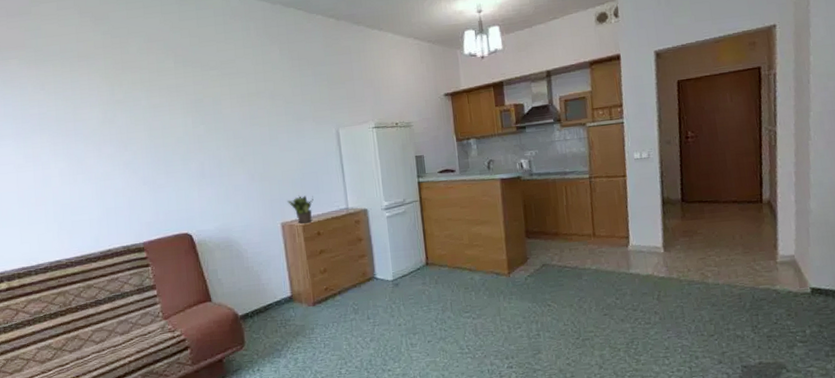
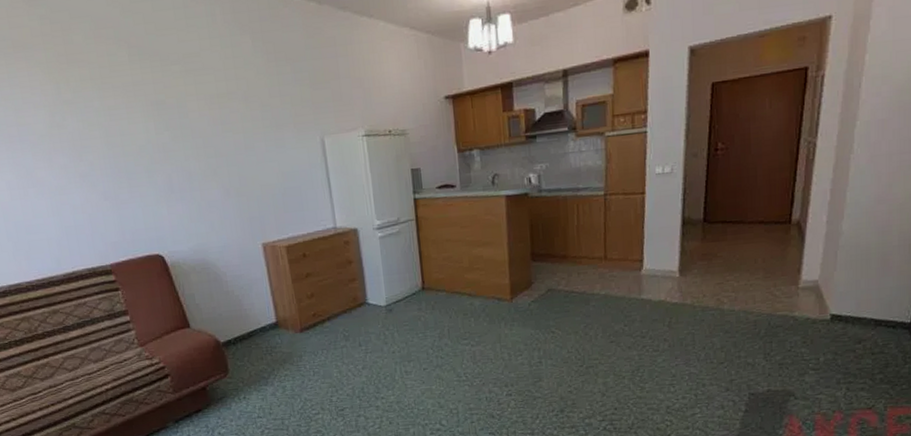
potted plant: present [287,195,314,225] -> none [268,212,298,246]

